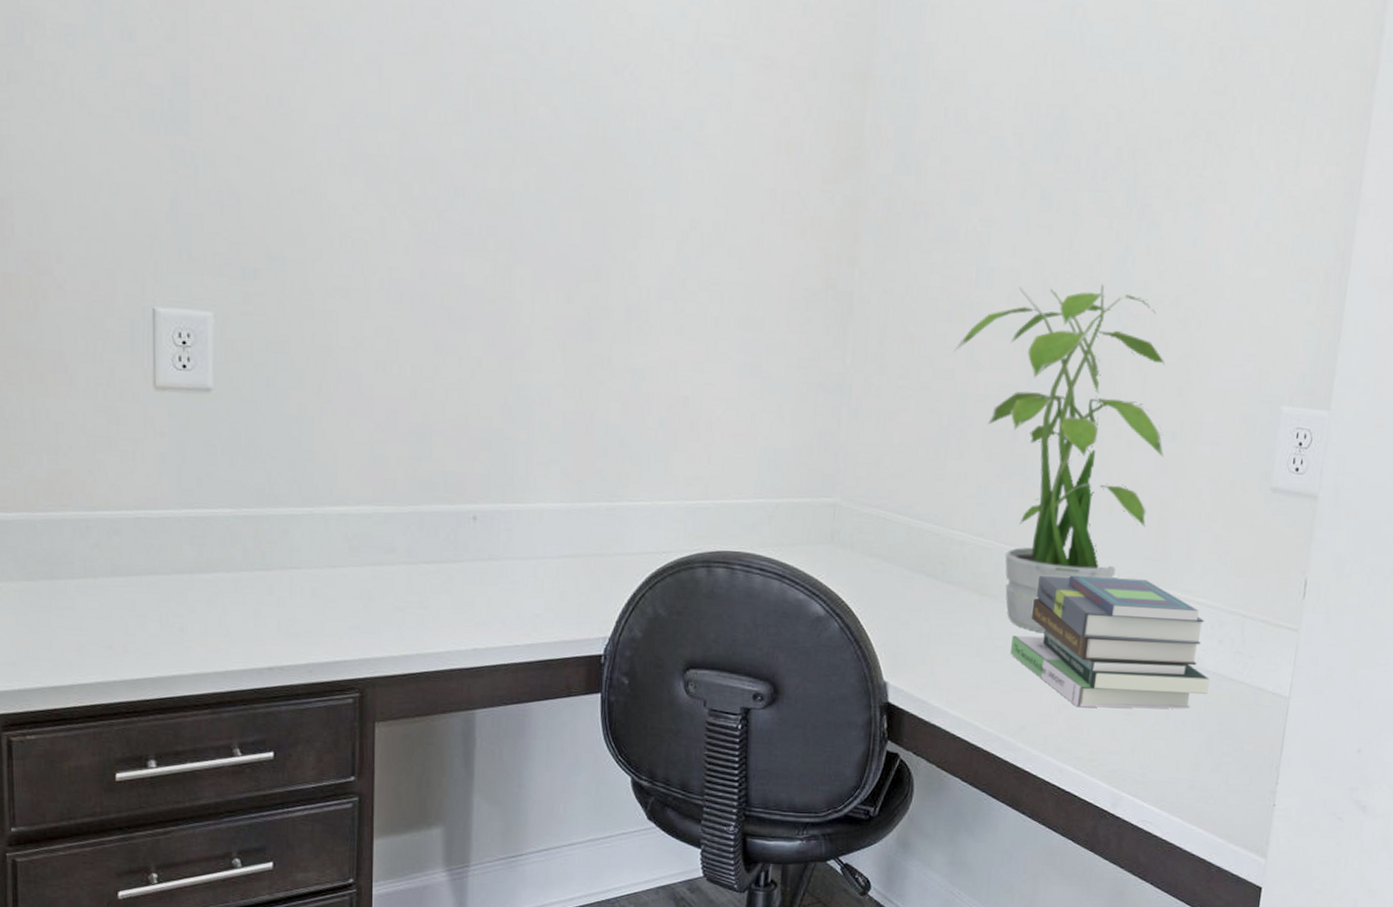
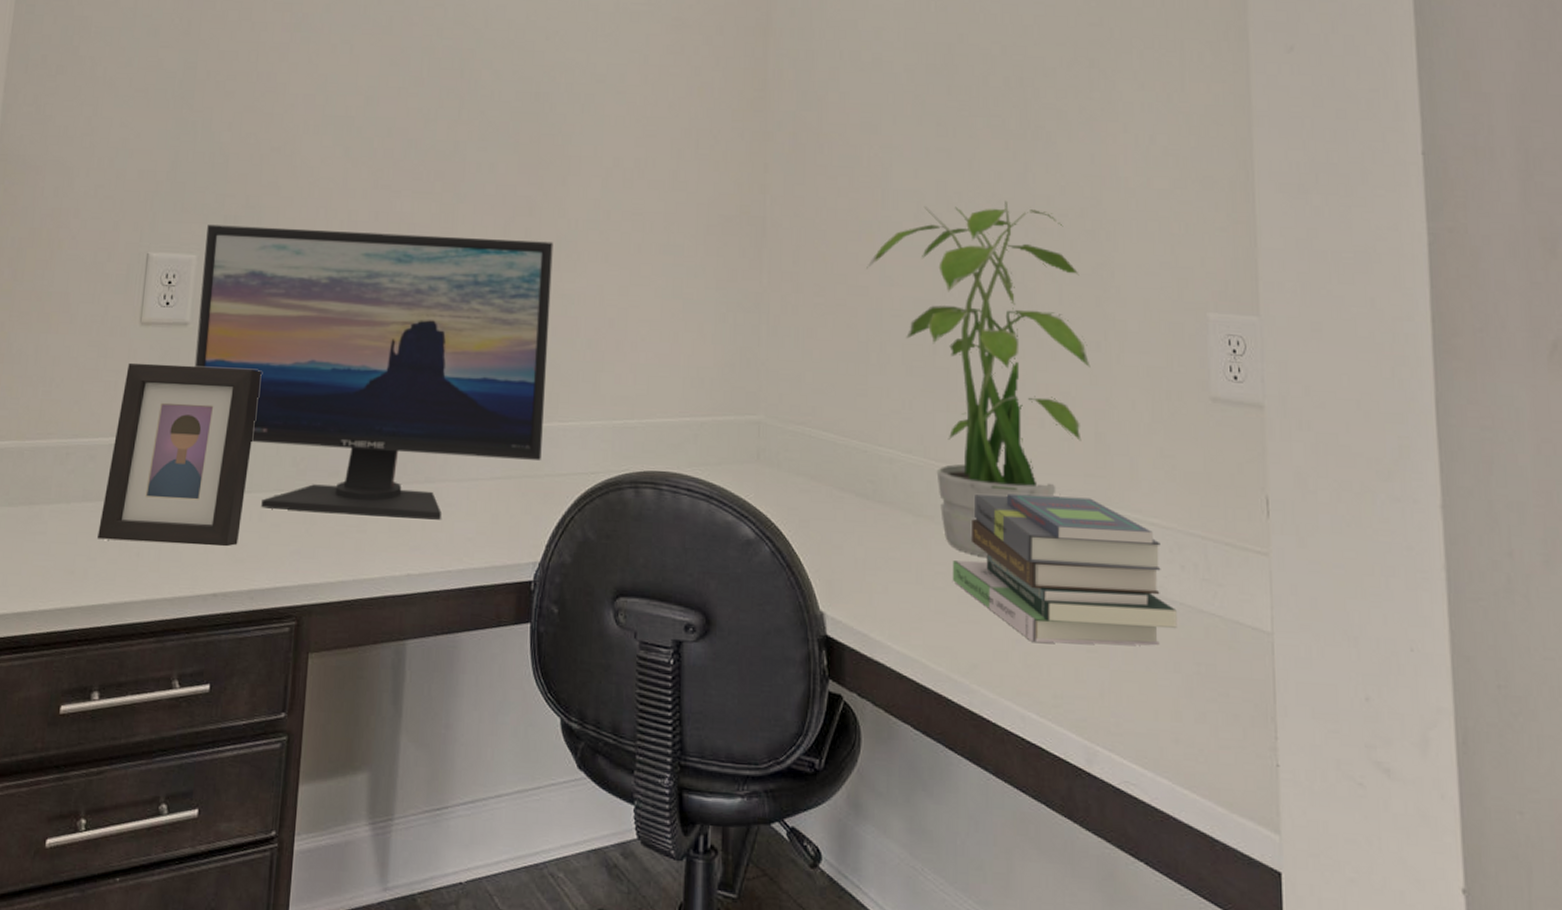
picture frame: none [134,430,302,622] -> present [97,362,262,547]
computer monitor: none [222,277,623,597] -> present [194,224,553,520]

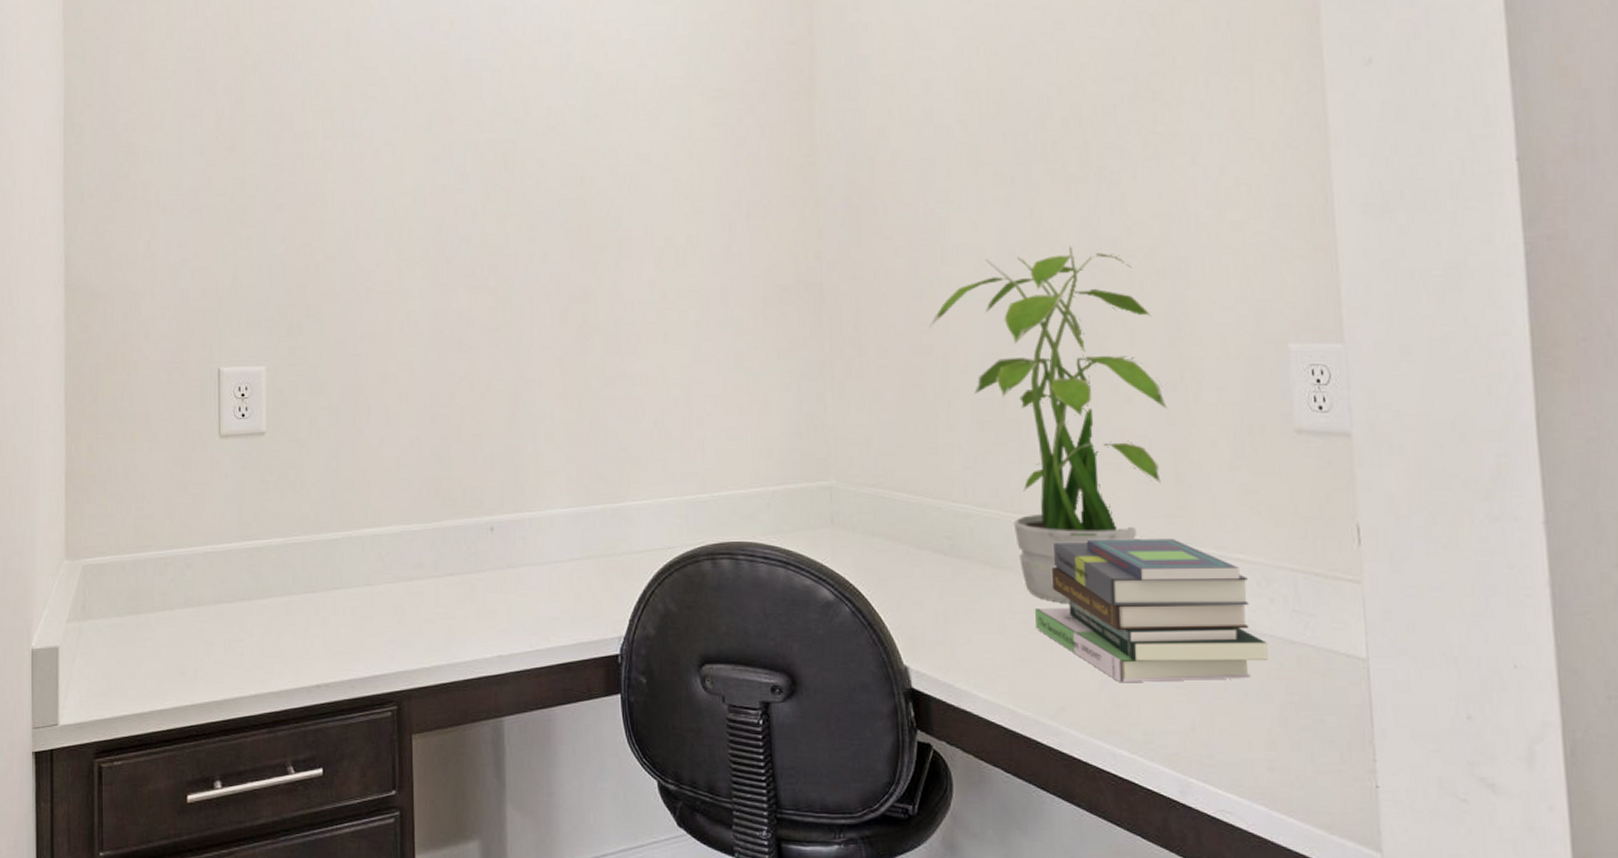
picture frame: present [97,362,262,547] -> none [203,471,340,642]
computer monitor: present [194,224,553,520] -> none [273,326,618,603]

